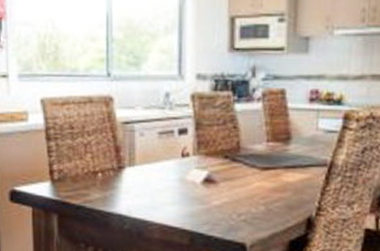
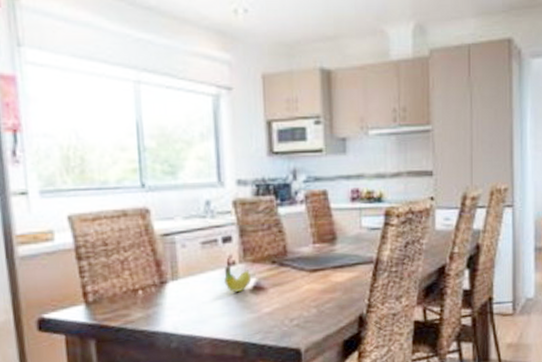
fruit: none [177,156,204,183] -> present [224,265,252,292]

